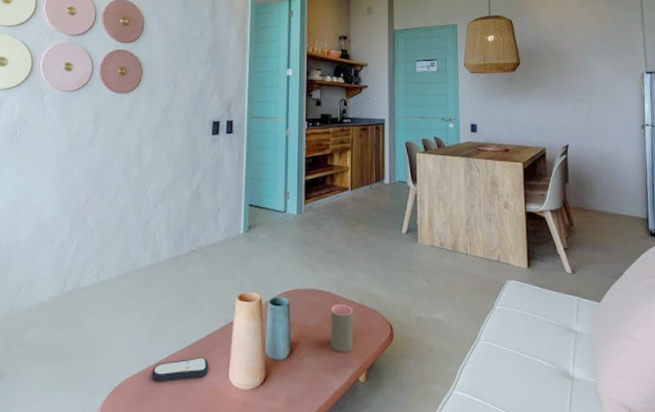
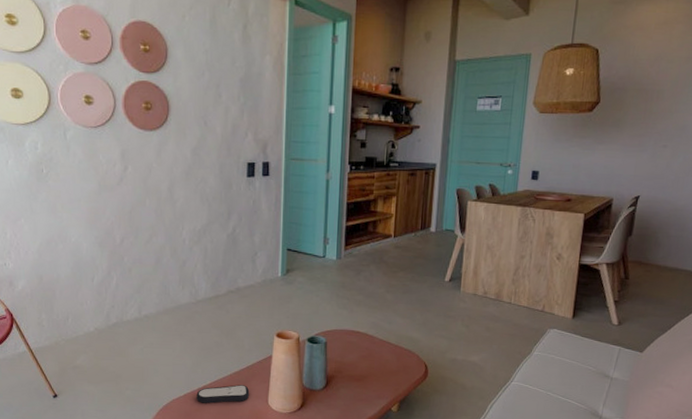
cup: present [330,303,354,352] -> none [365,344,390,386]

